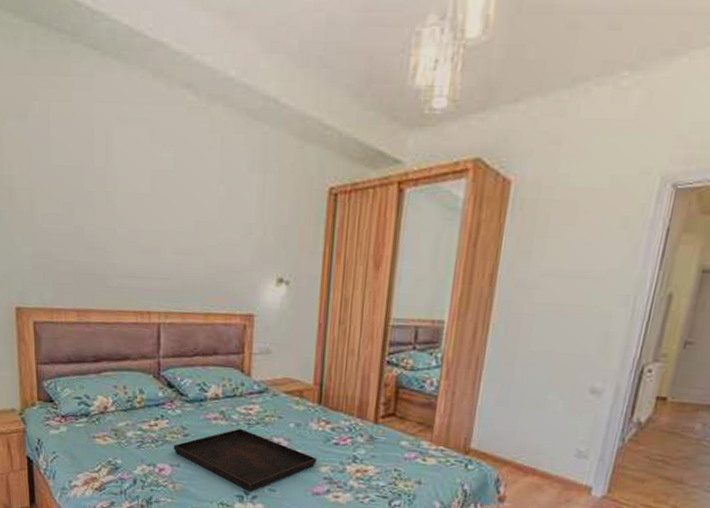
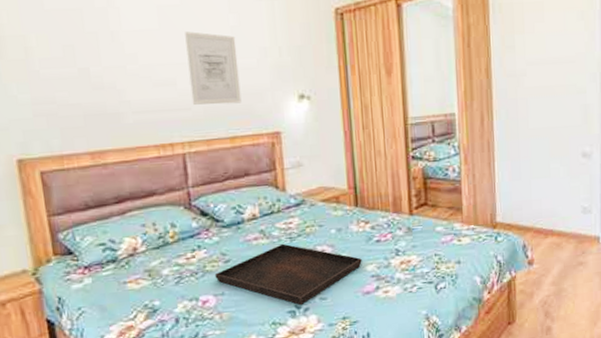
wall art: none [173,199,223,280] -> present [185,31,242,105]

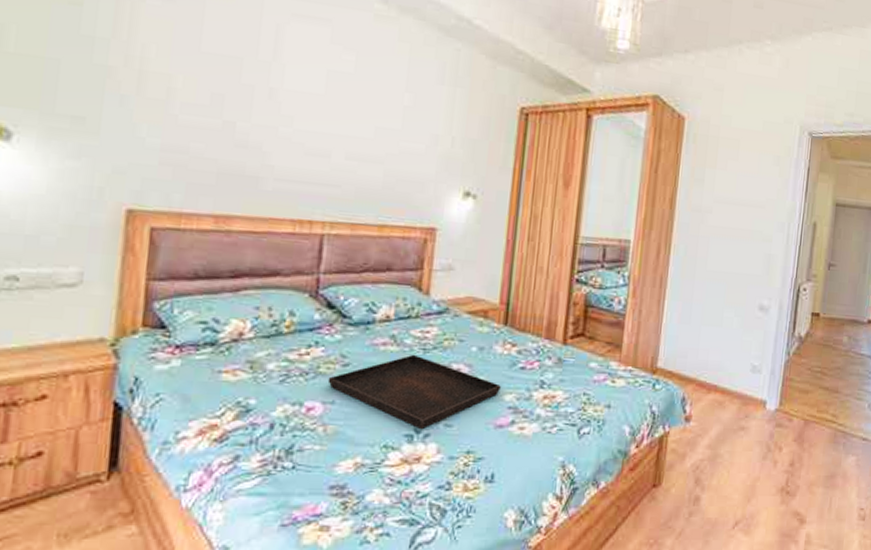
wall art: present [185,31,242,105] -> none [344,103,407,190]

